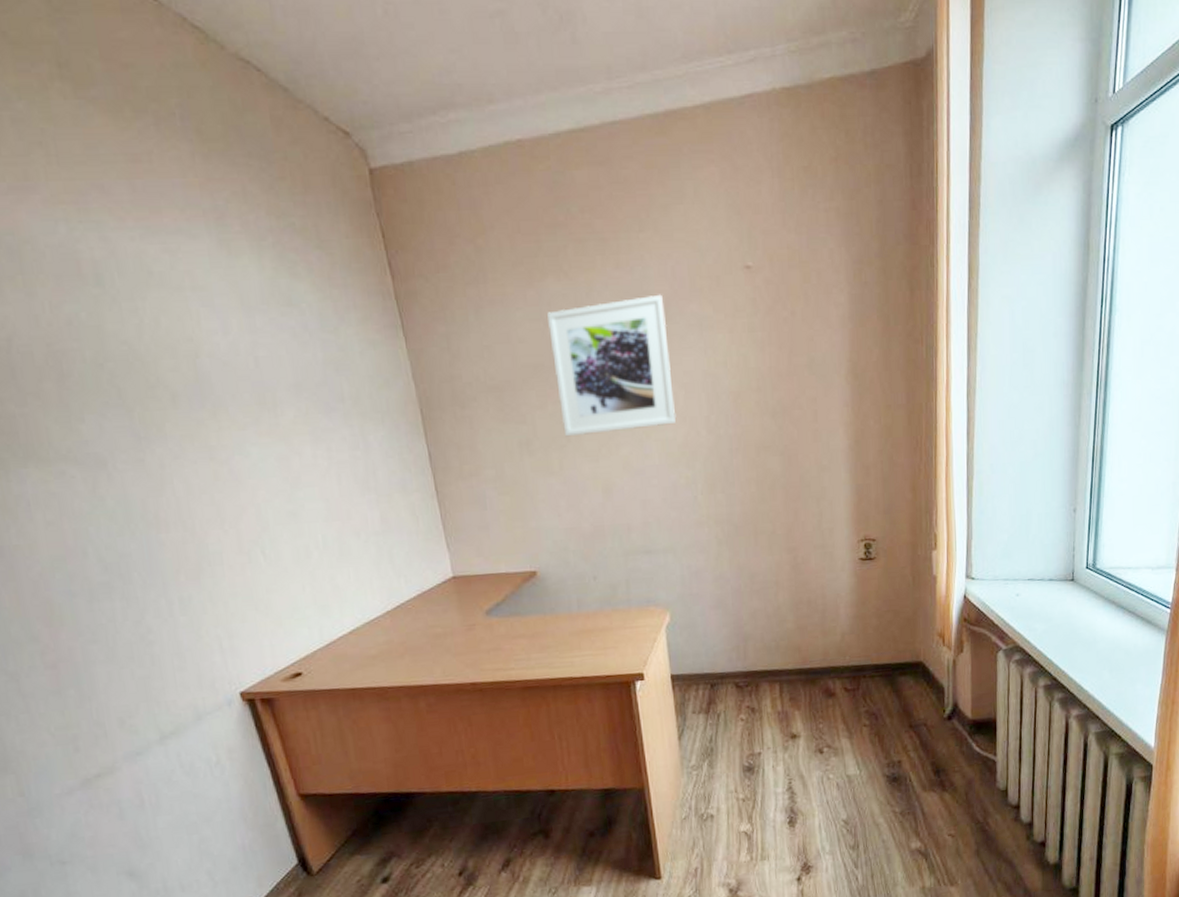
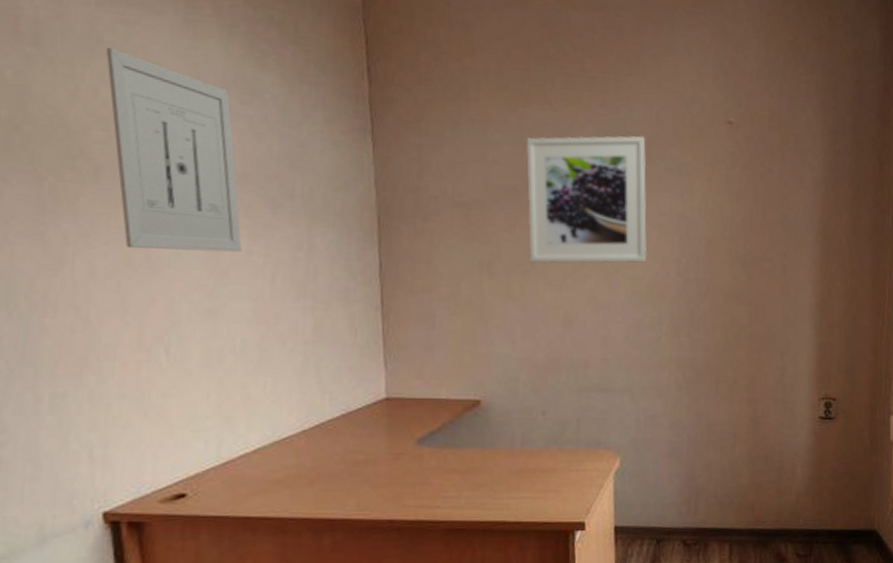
wall art: none [158,279,308,464] -> present [106,48,242,253]

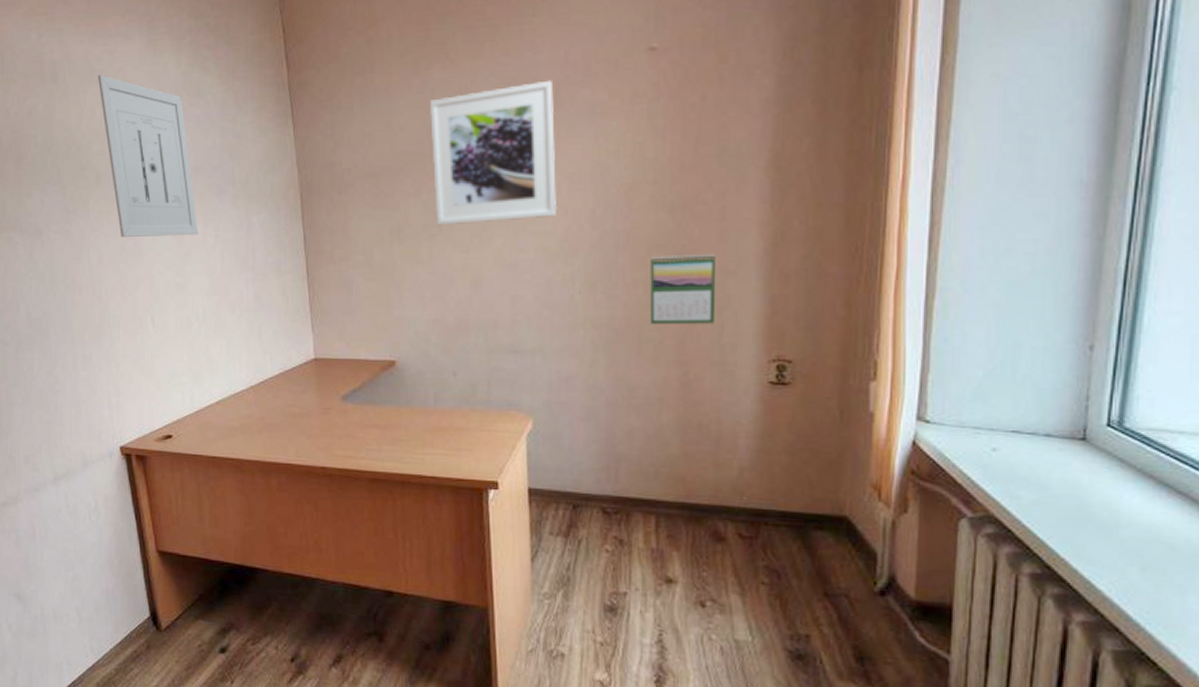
calendar: none [726,304,780,366] -> present [649,253,717,324]

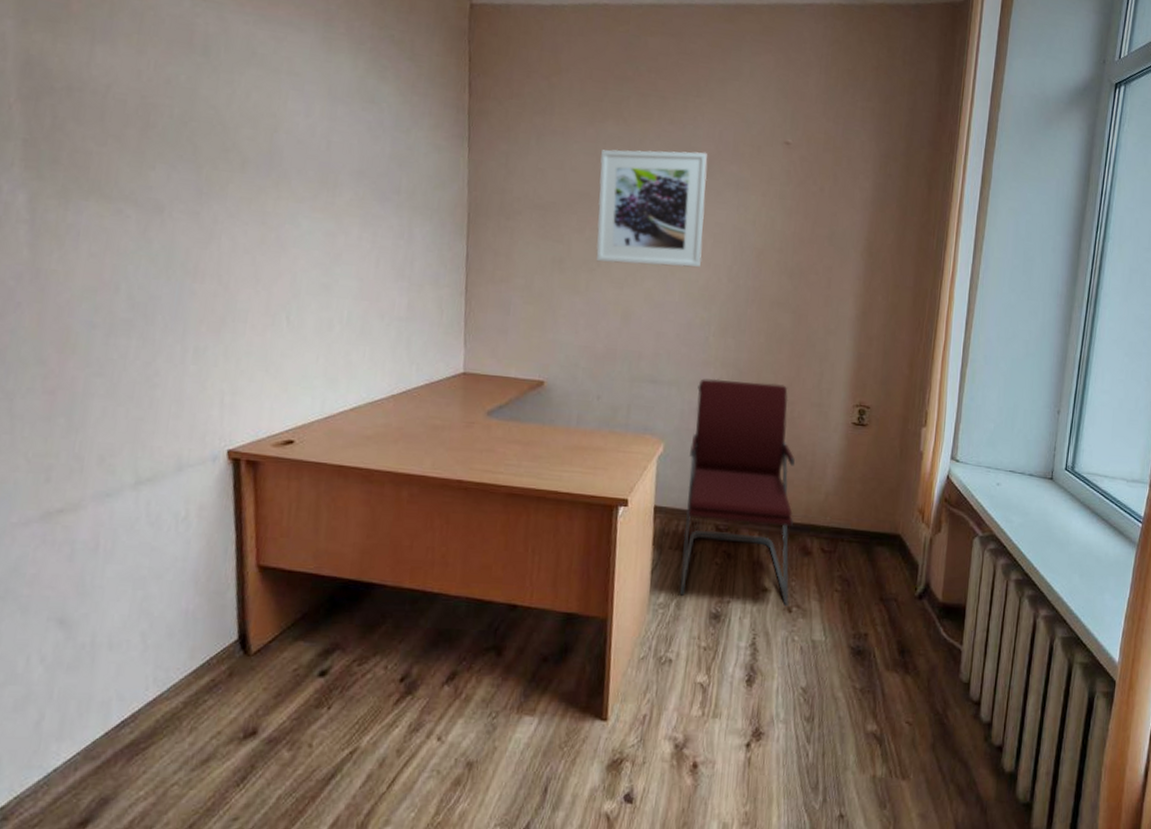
wall art: present [98,75,199,237] -> none [258,59,355,238]
office chair: none [564,342,701,601] -> present [679,378,795,607]
calendar: present [649,253,717,324] -> none [767,312,822,372]

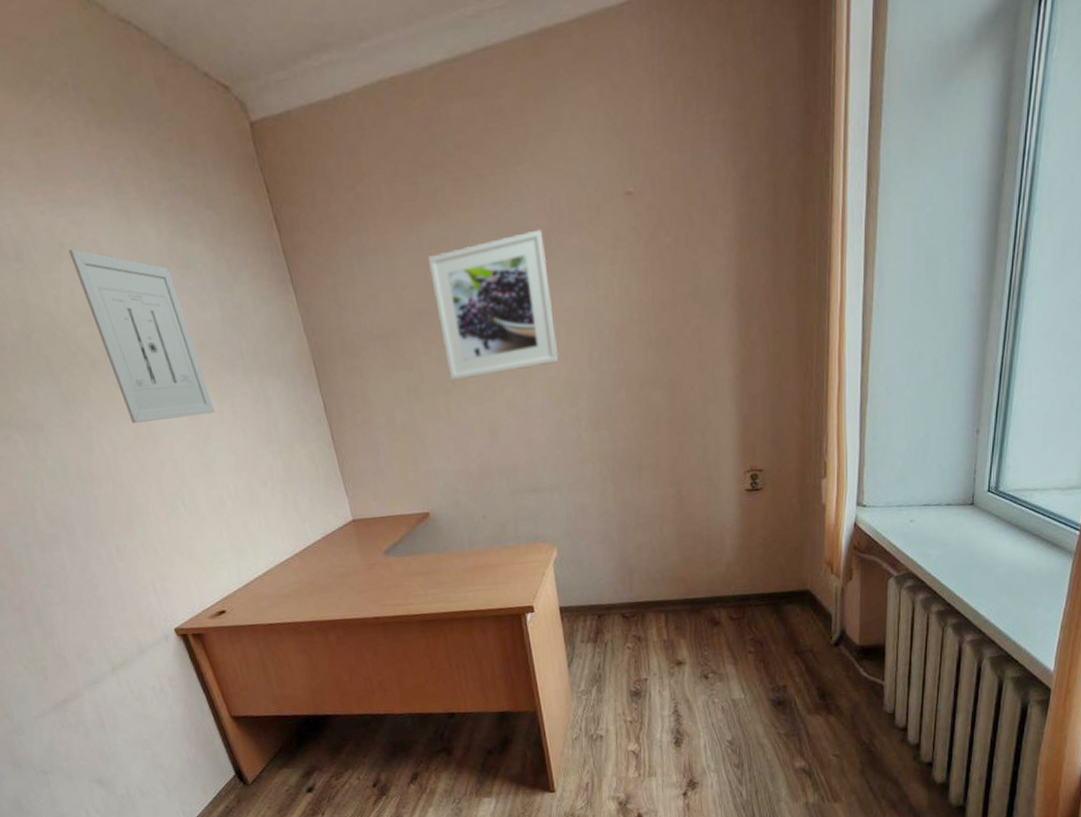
wall art: none [258,59,355,238] -> present [69,249,215,423]
office chair: present [679,378,795,607] -> none [579,466,704,681]

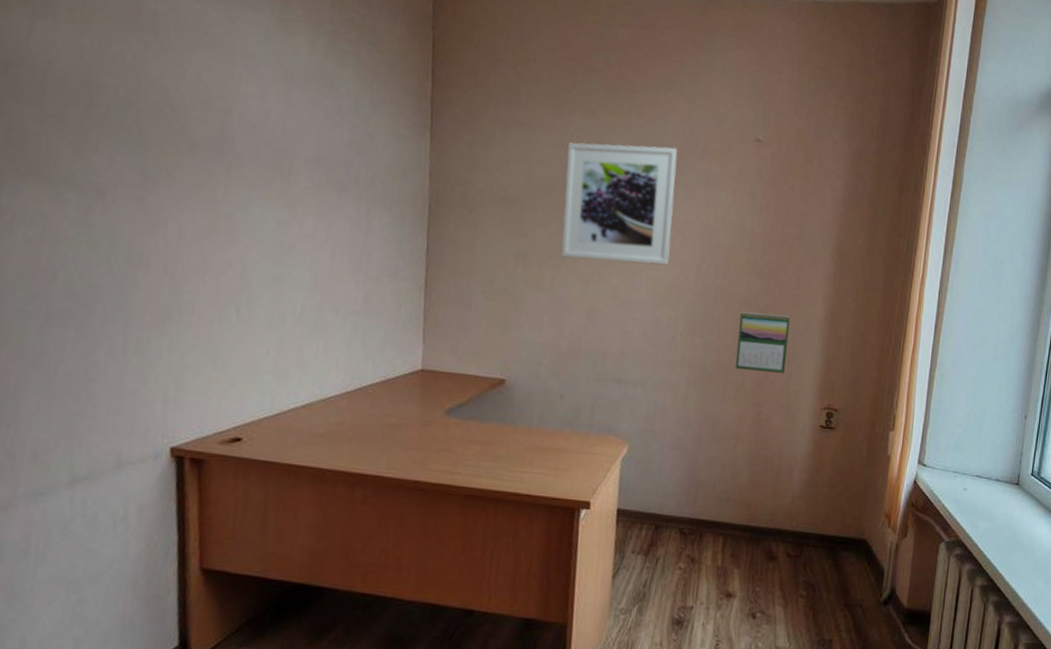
wall art: present [69,249,215,423] -> none [210,40,311,228]
calendar: none [643,383,699,452] -> present [735,312,791,374]

